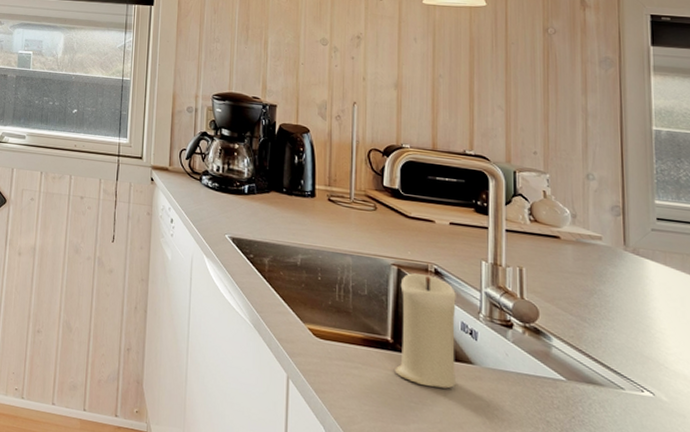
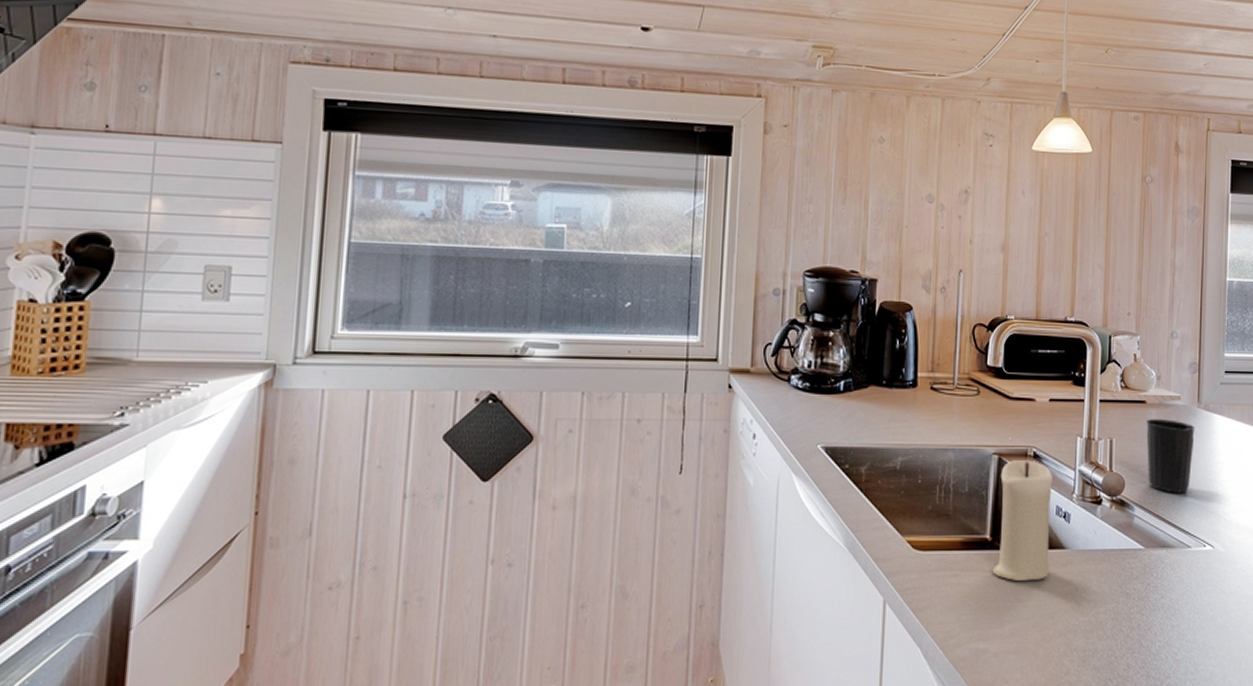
cup: none [561,254,622,334] -> present [1146,419,1195,493]

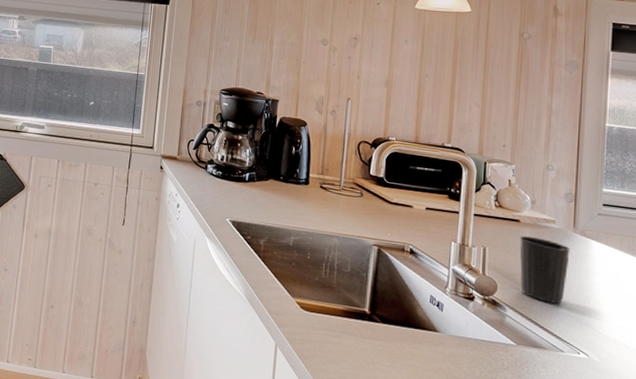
candle: present [992,460,1053,582] -> none [370,252,427,354]

